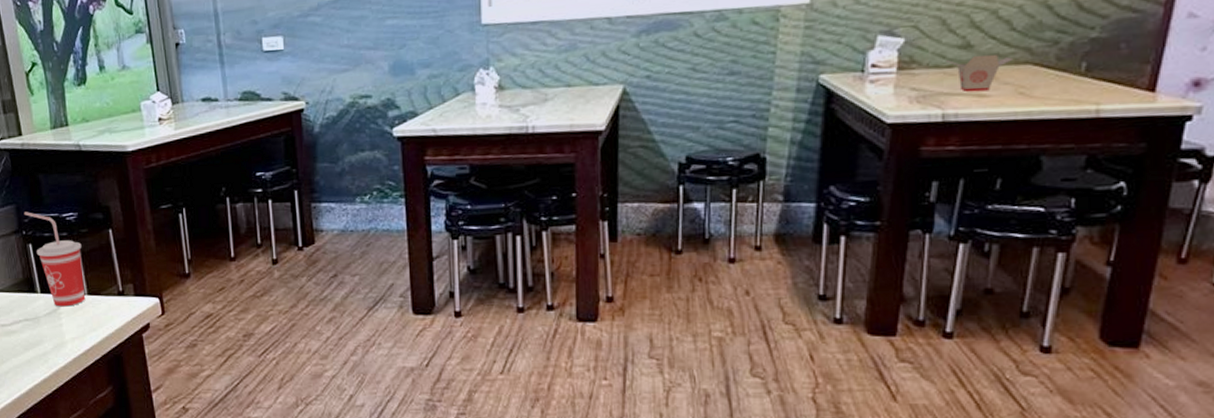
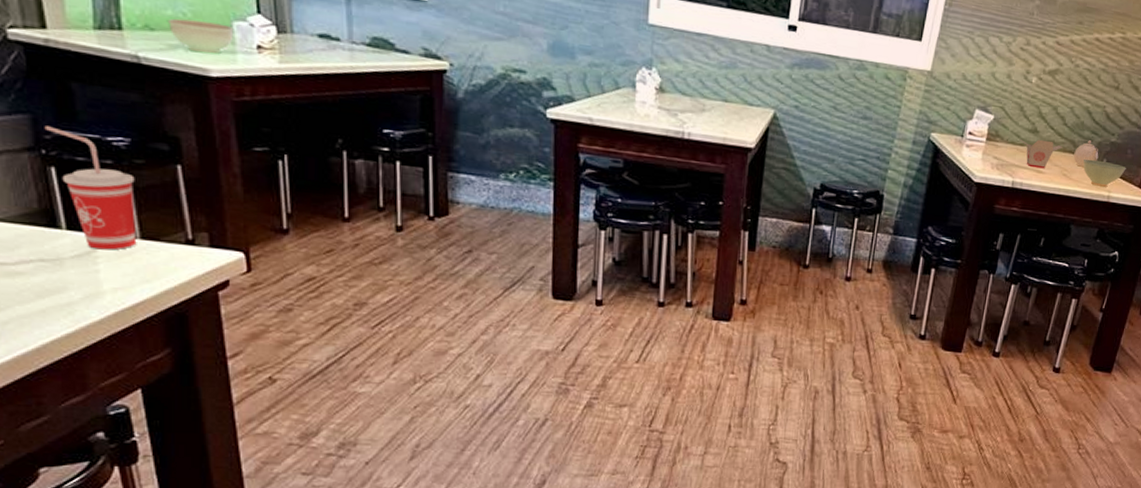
soup bowl: none [96,105,142,134] -> present [167,18,234,54]
teapot: none [1031,42,1073,79] -> present [1073,140,1099,167]
bowl: none [1049,65,1122,100] -> present [1083,158,1126,187]

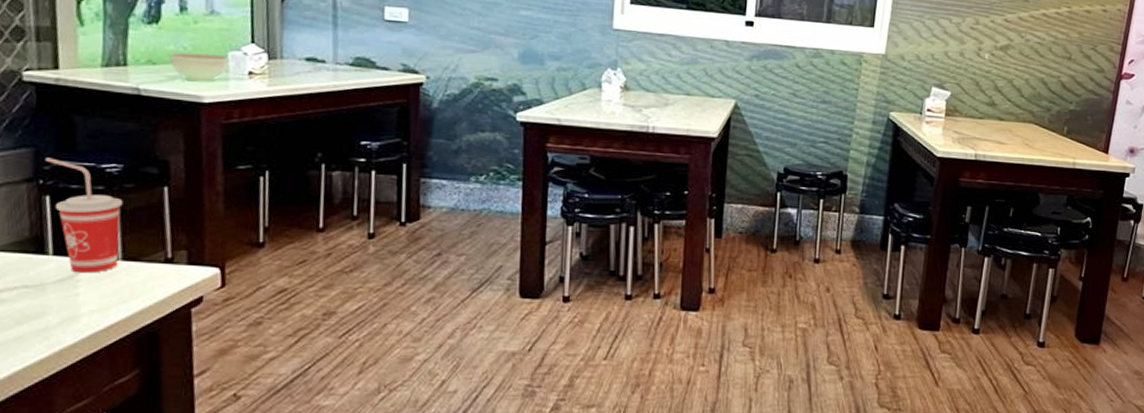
takeout container: present [1020,139,1062,169] -> none [979,112,1021,140]
teapot: present [1073,140,1099,167] -> none [1033,109,1059,136]
bowl: present [1083,158,1126,187] -> none [1044,127,1088,154]

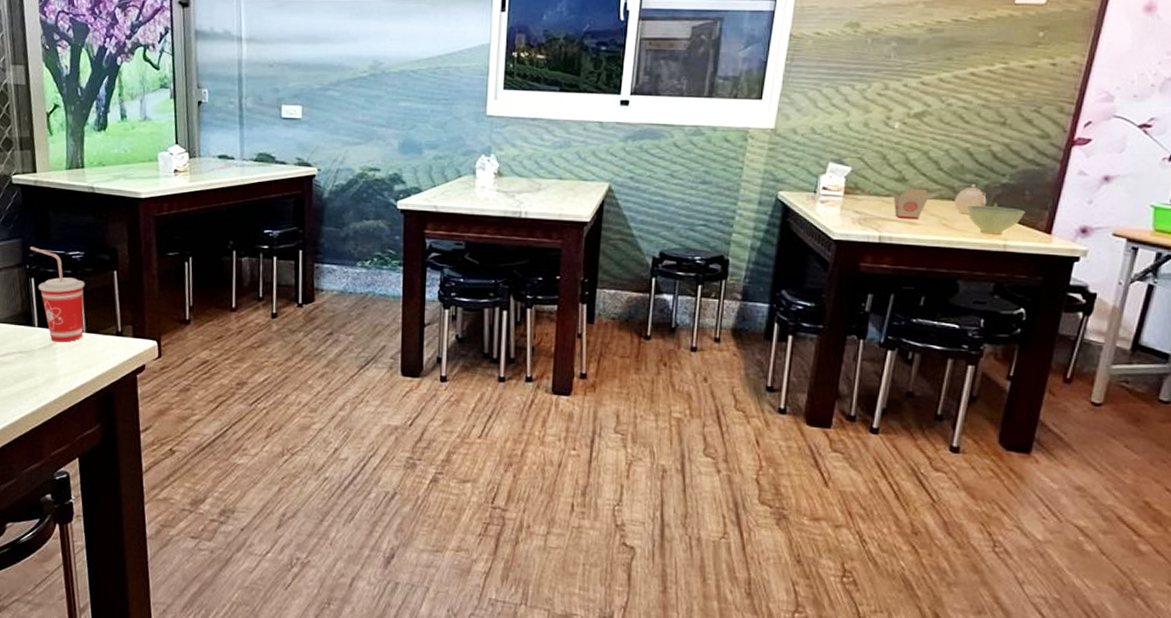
soup bowl: present [168,52,229,82] -> none [114,155,159,180]
takeout container: none [979,112,1021,140] -> present [885,188,939,220]
teapot: none [1033,109,1059,136] -> present [953,184,987,214]
bowl: none [1044,127,1088,154] -> present [967,205,1025,235]

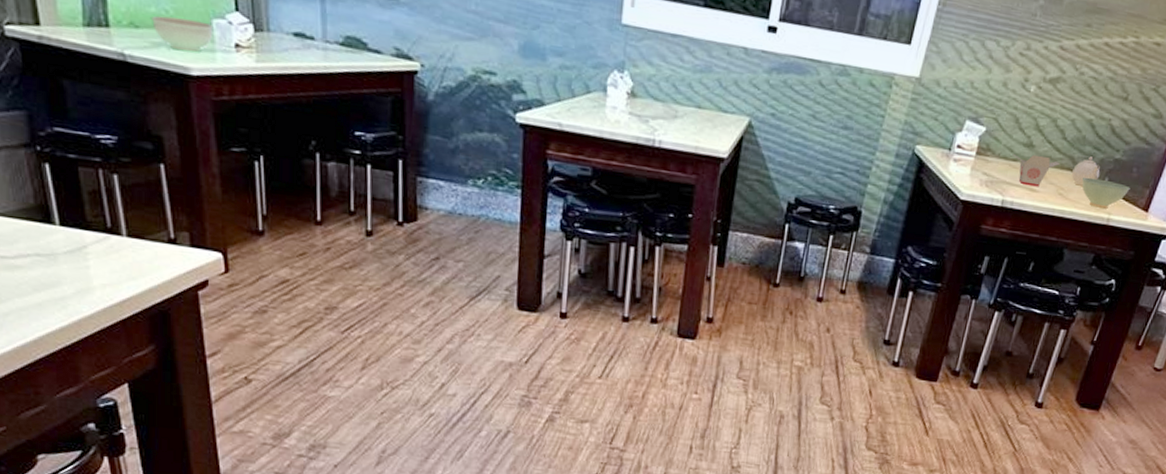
beverage cup: present [29,246,85,343] -> none [39,122,124,247]
soup bowl: none [114,155,159,180] -> present [150,15,213,53]

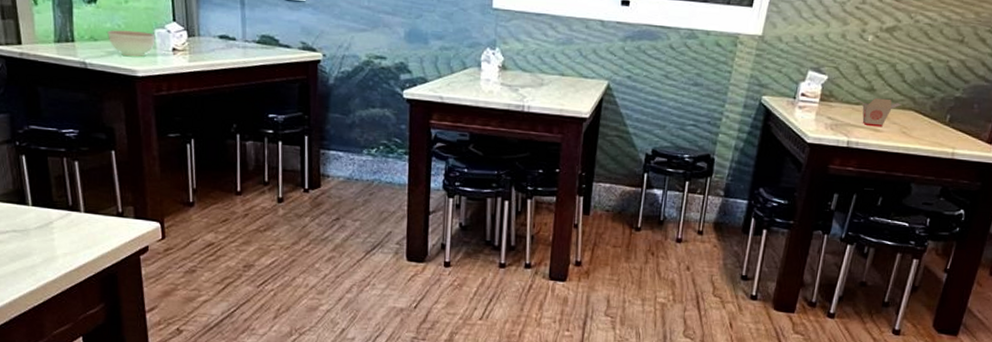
teapot: present [1071,156,1101,186] -> none [913,96,942,124]
bowl: present [1081,177,1131,209] -> none [924,115,973,143]

